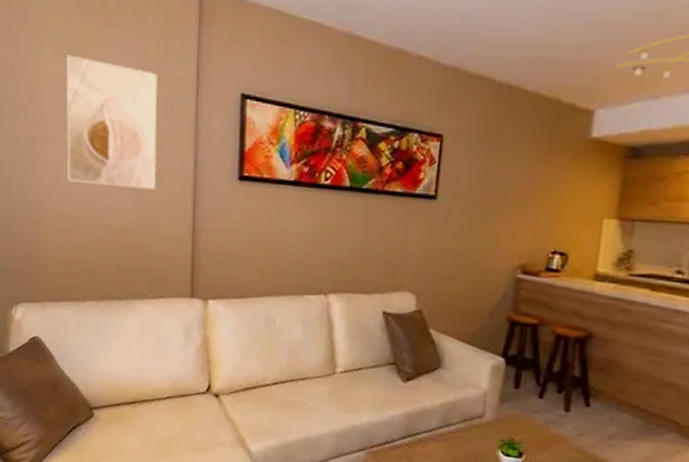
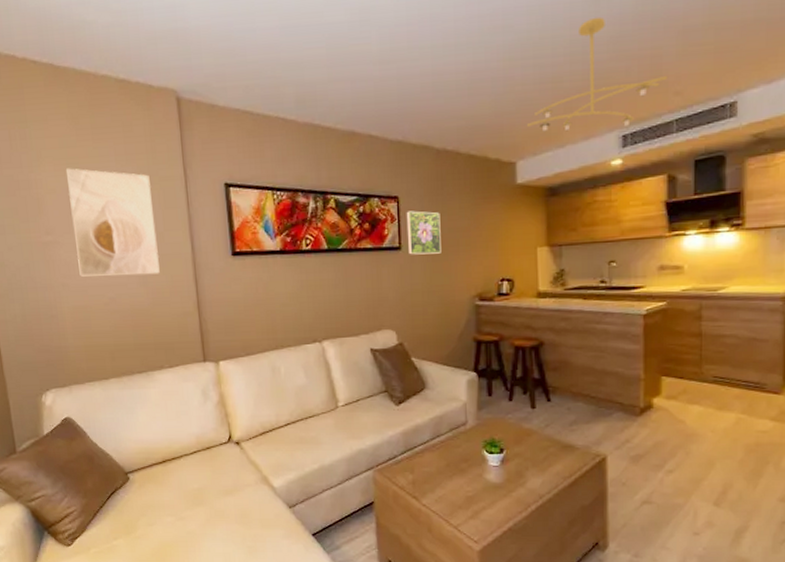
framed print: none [444,154,490,210] -> present [406,211,441,255]

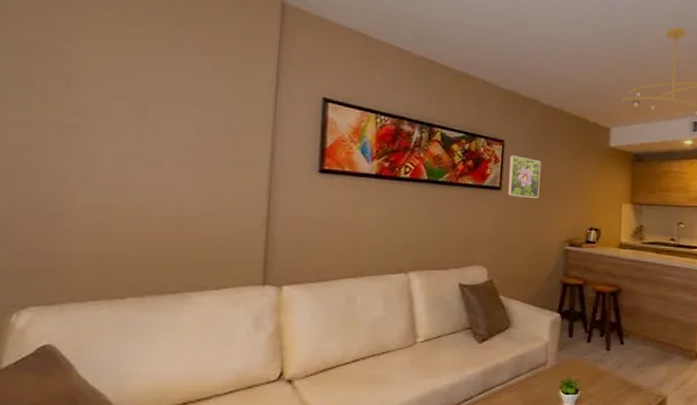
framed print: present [66,168,160,277] -> none [110,46,232,181]

